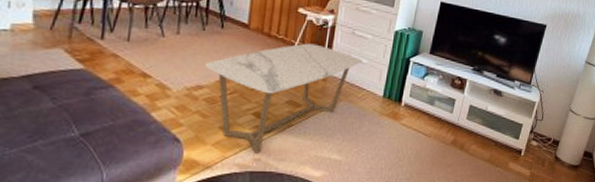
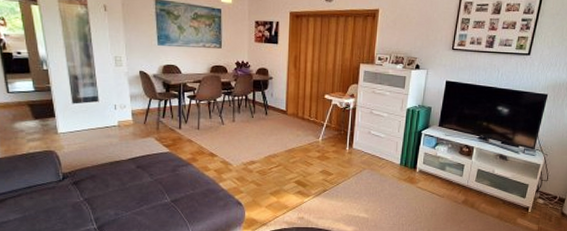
coffee table: present [204,43,363,154] -> none [255,123,381,213]

